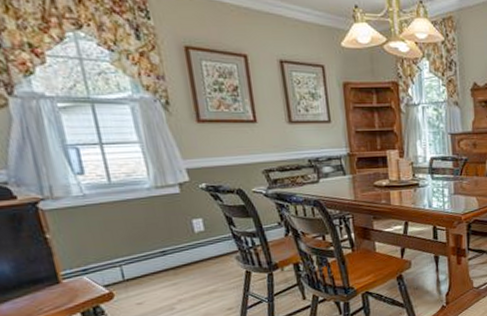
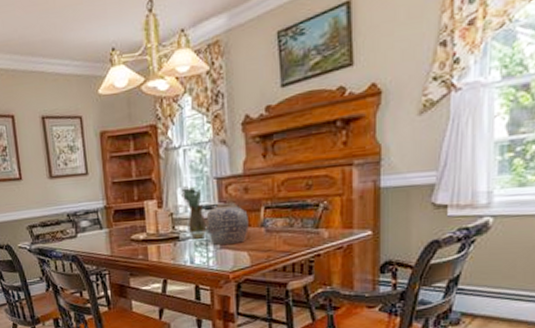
vase: none [420,138,443,186] -> present [181,185,207,239]
decorative jar: none [442,156,477,191] -> present [206,203,249,245]

